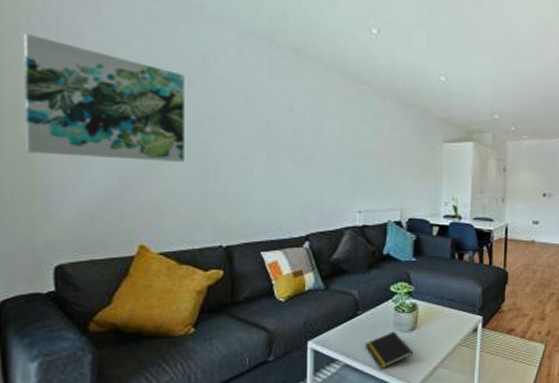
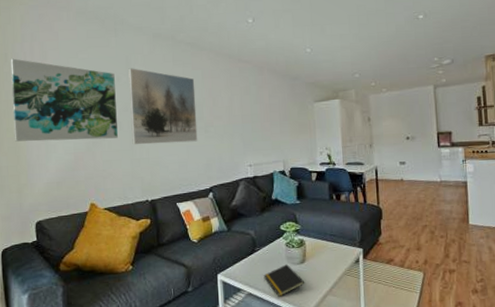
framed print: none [204,70,296,177] -> present [128,68,198,145]

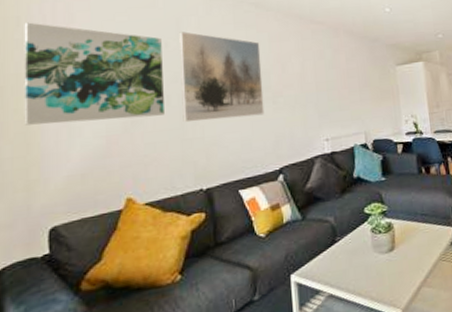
notepad: present [263,264,305,297] -> none [346,254,396,295]

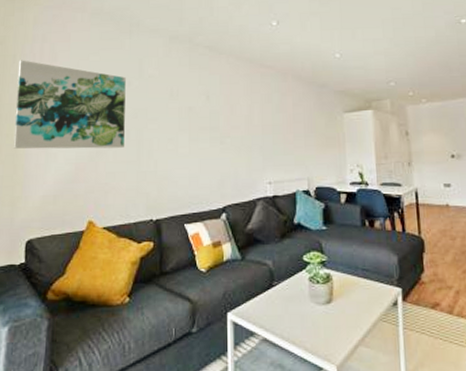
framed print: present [179,31,265,123] -> none [139,72,212,156]

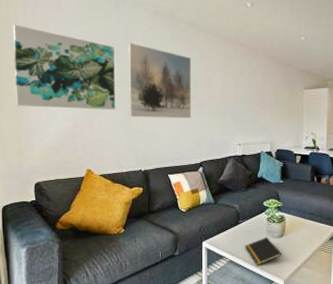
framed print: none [139,72,212,156] -> present [128,43,192,119]
notepad: none [282,304,332,345] -> present [245,237,282,265]

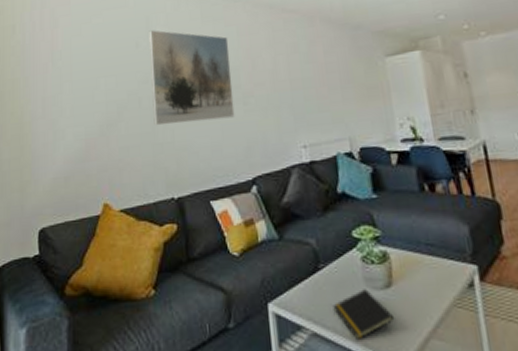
wall art: present [12,24,115,110] -> none [18,29,136,128]

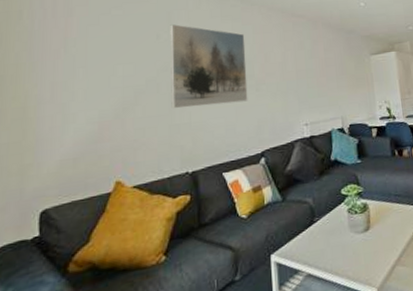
notepad: present [333,289,395,339] -> none [324,234,371,275]

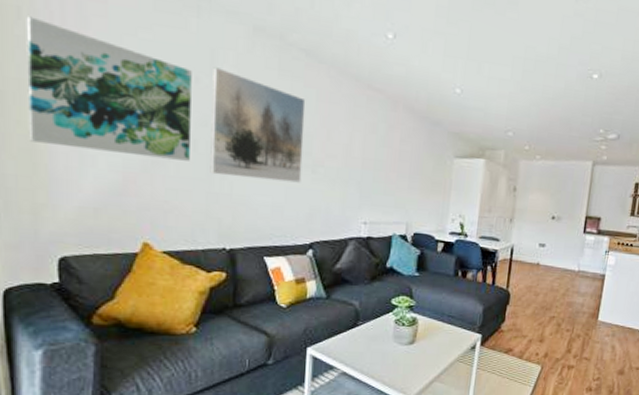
wall art: none [22,16,154,112] -> present [26,16,192,161]

